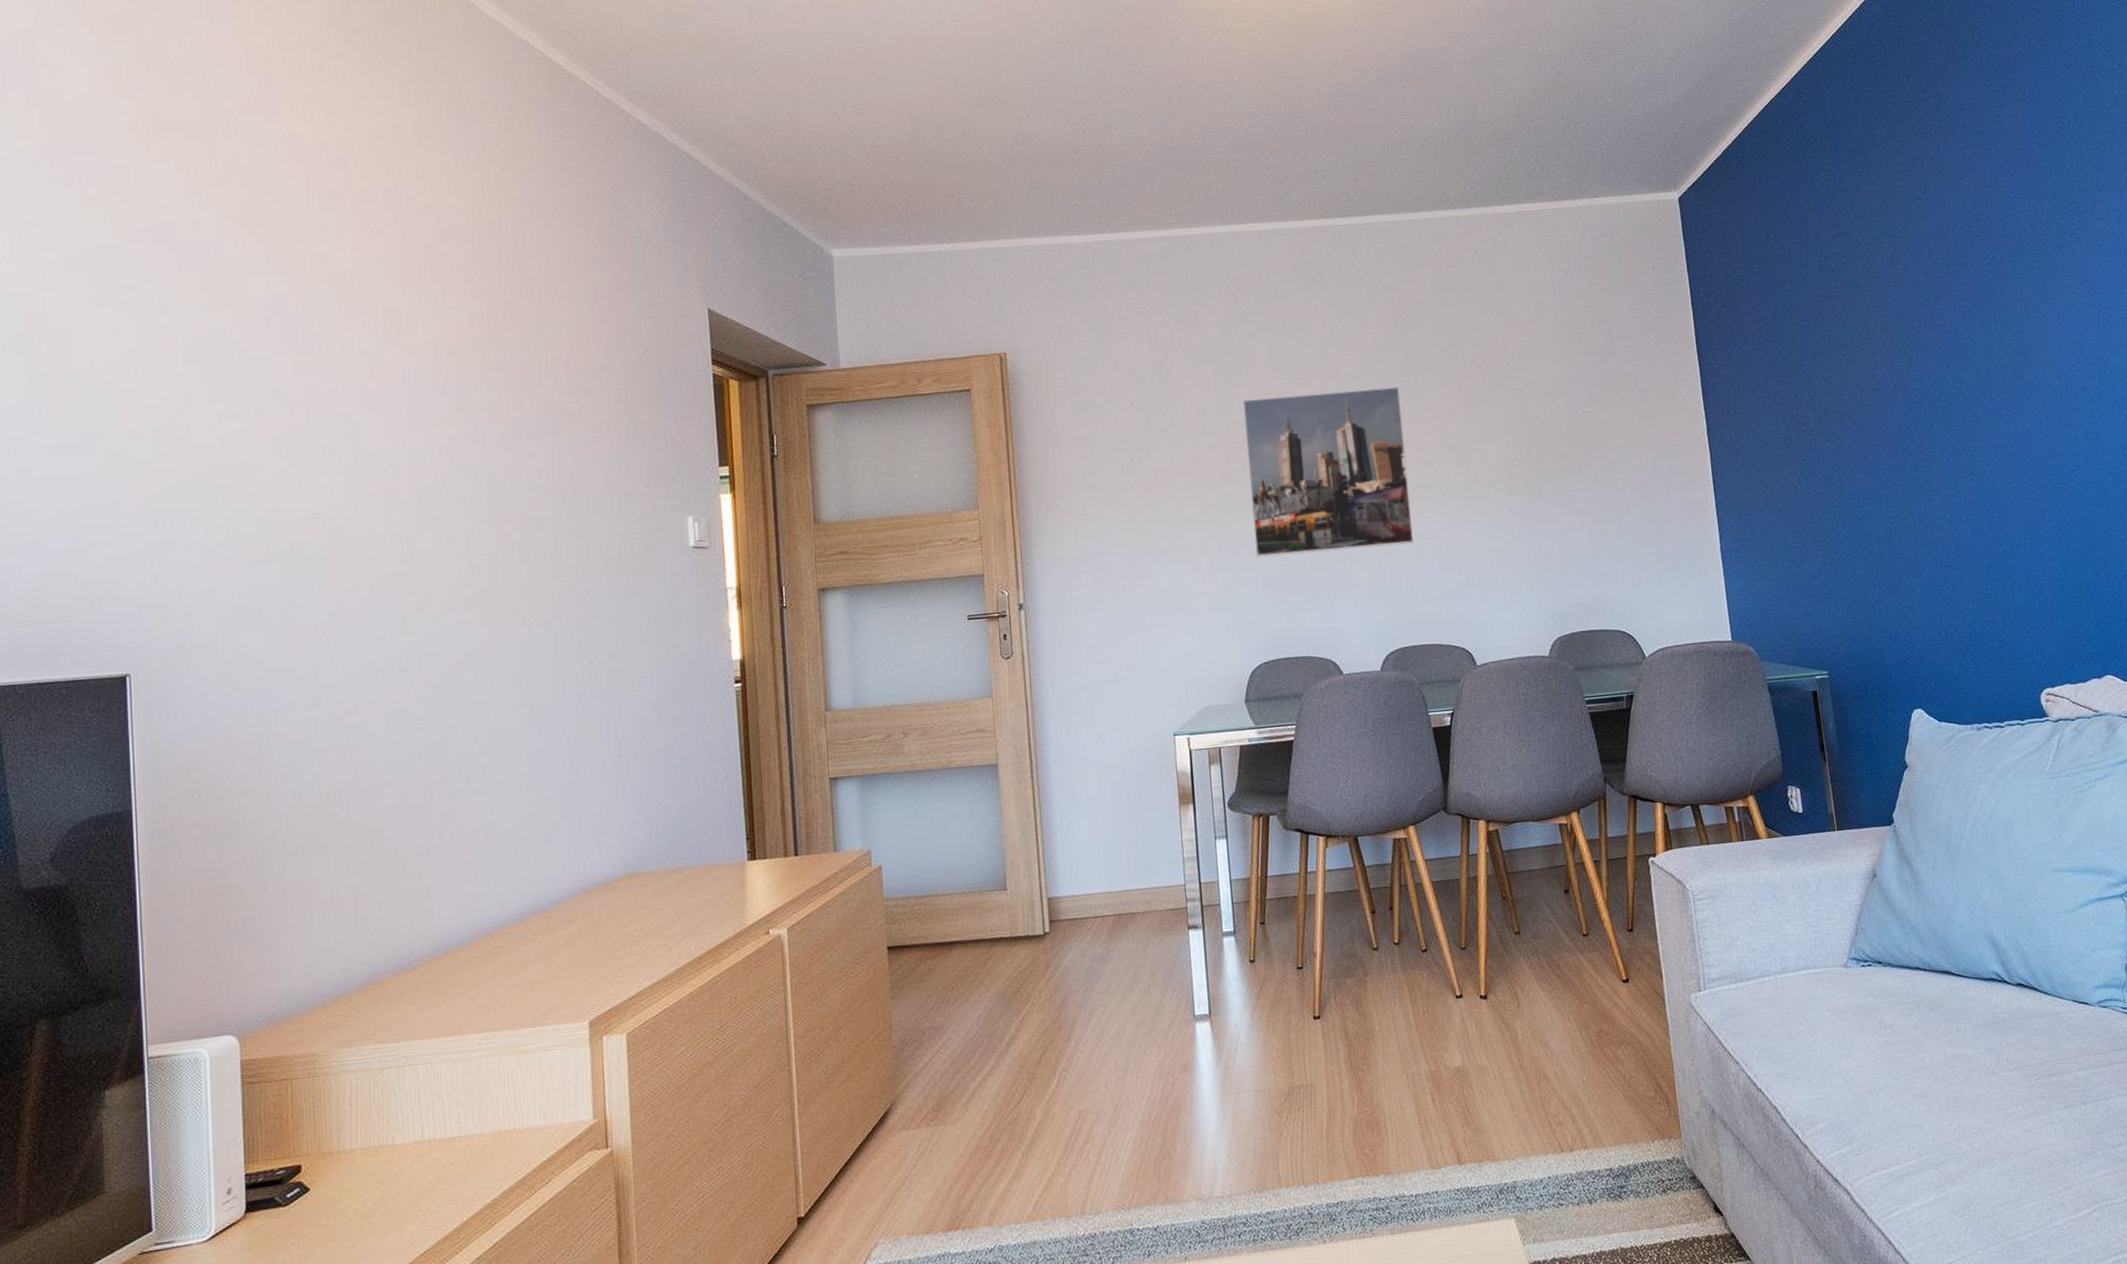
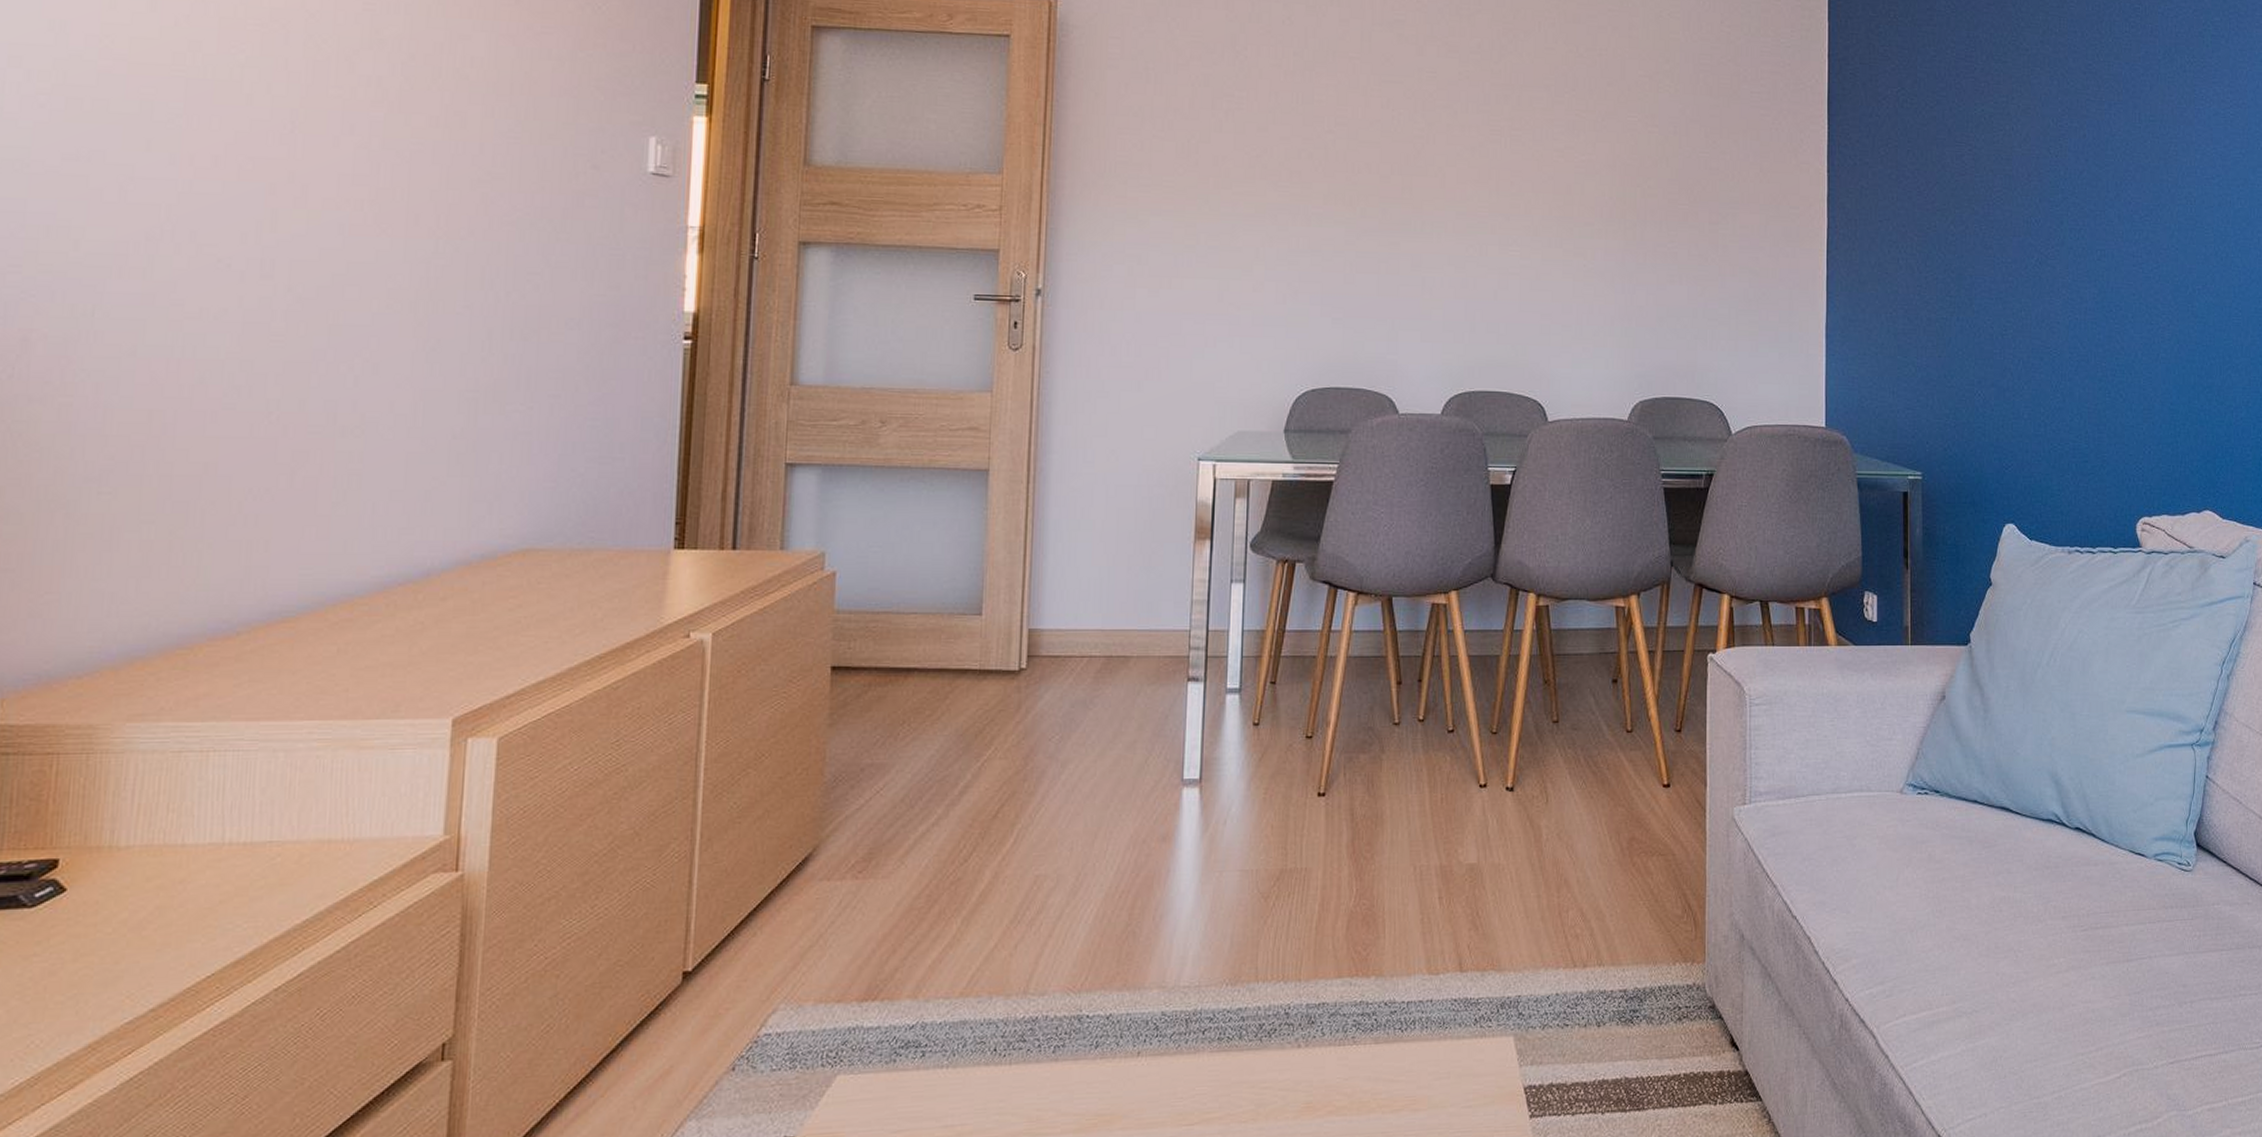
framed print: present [1242,386,1414,558] -> none [1317,92,1501,277]

